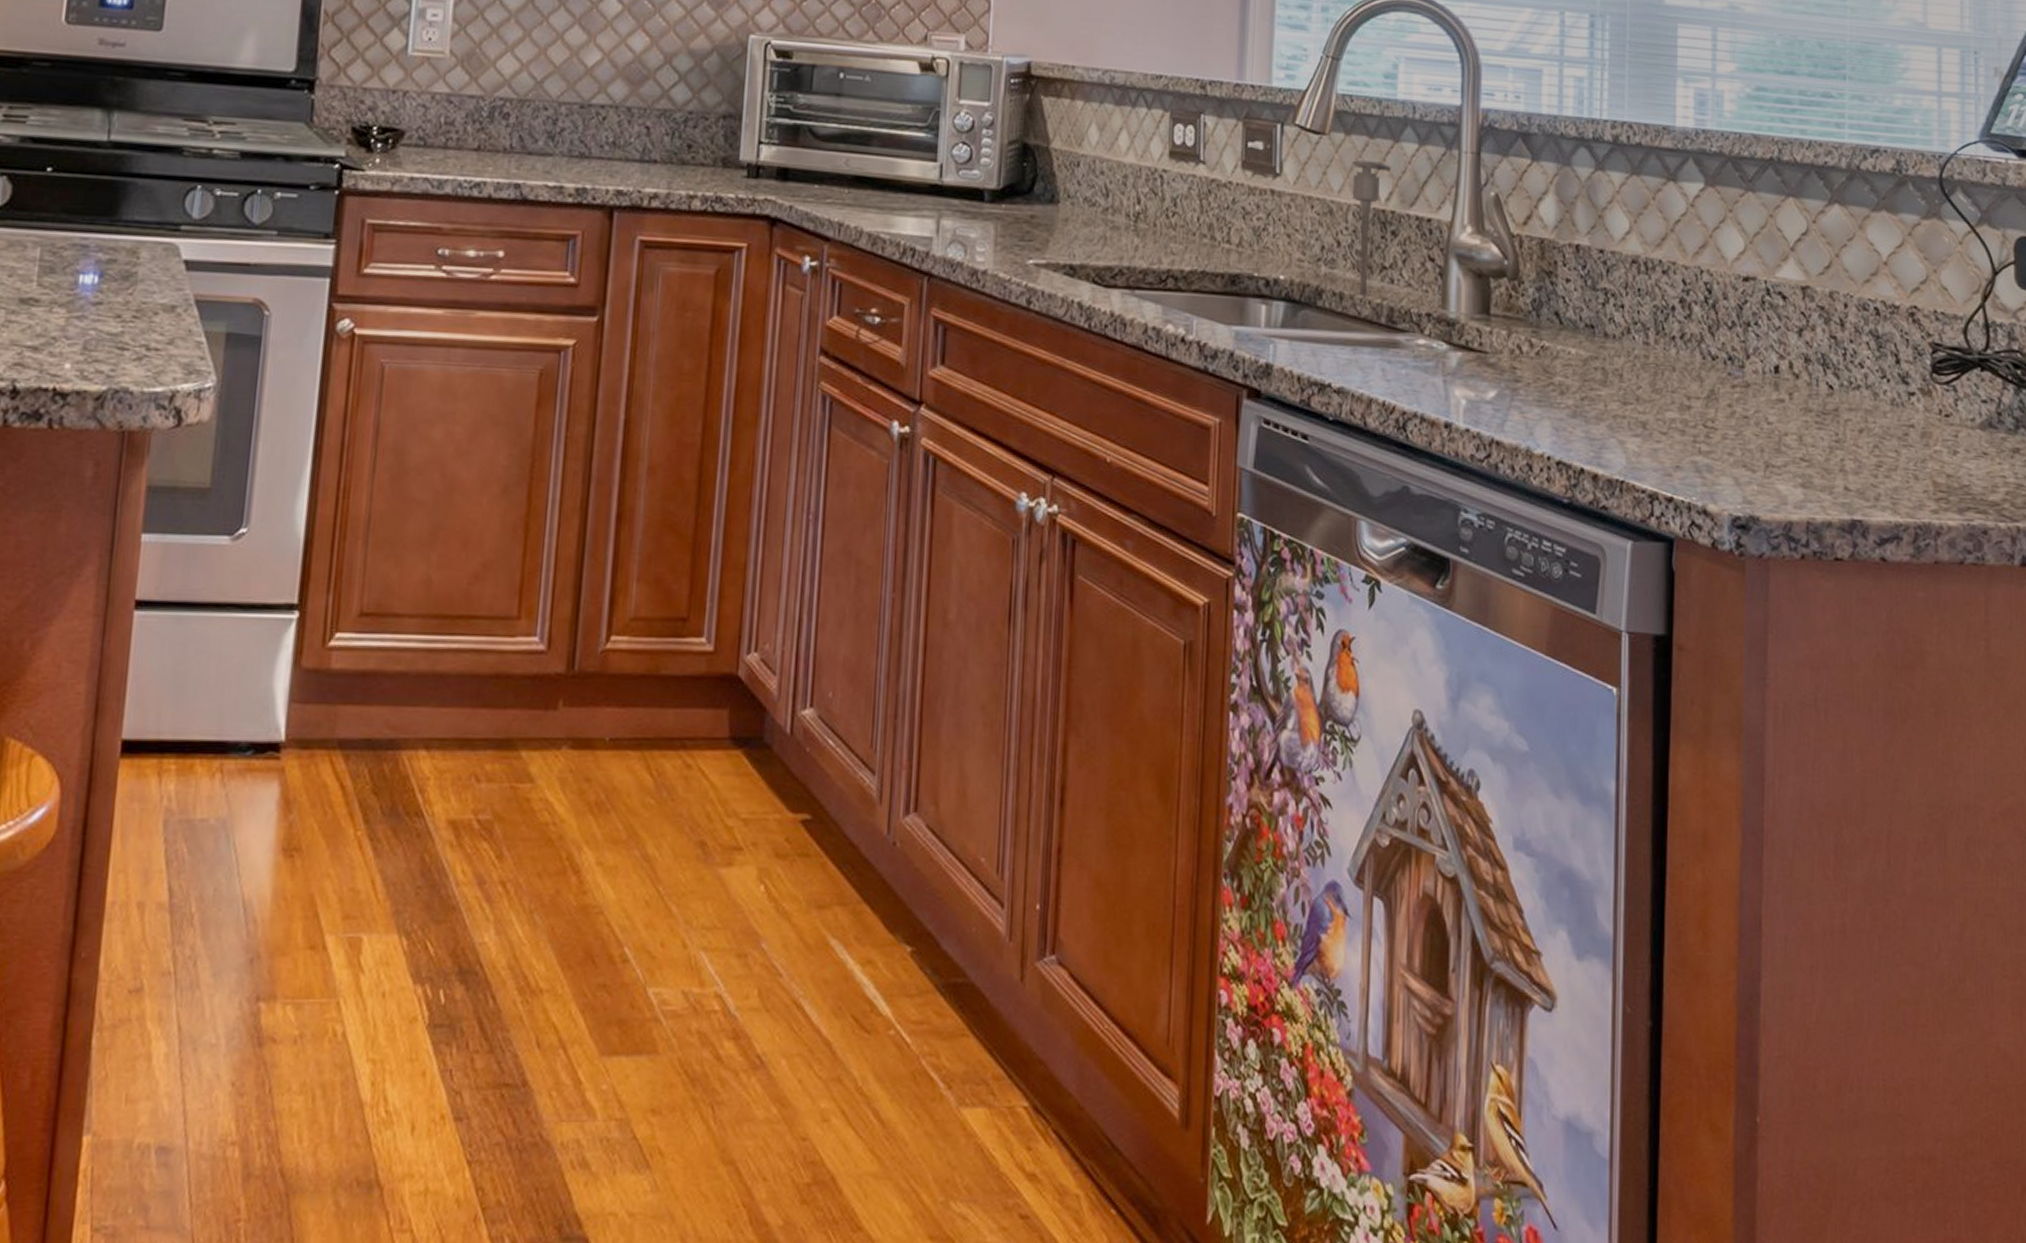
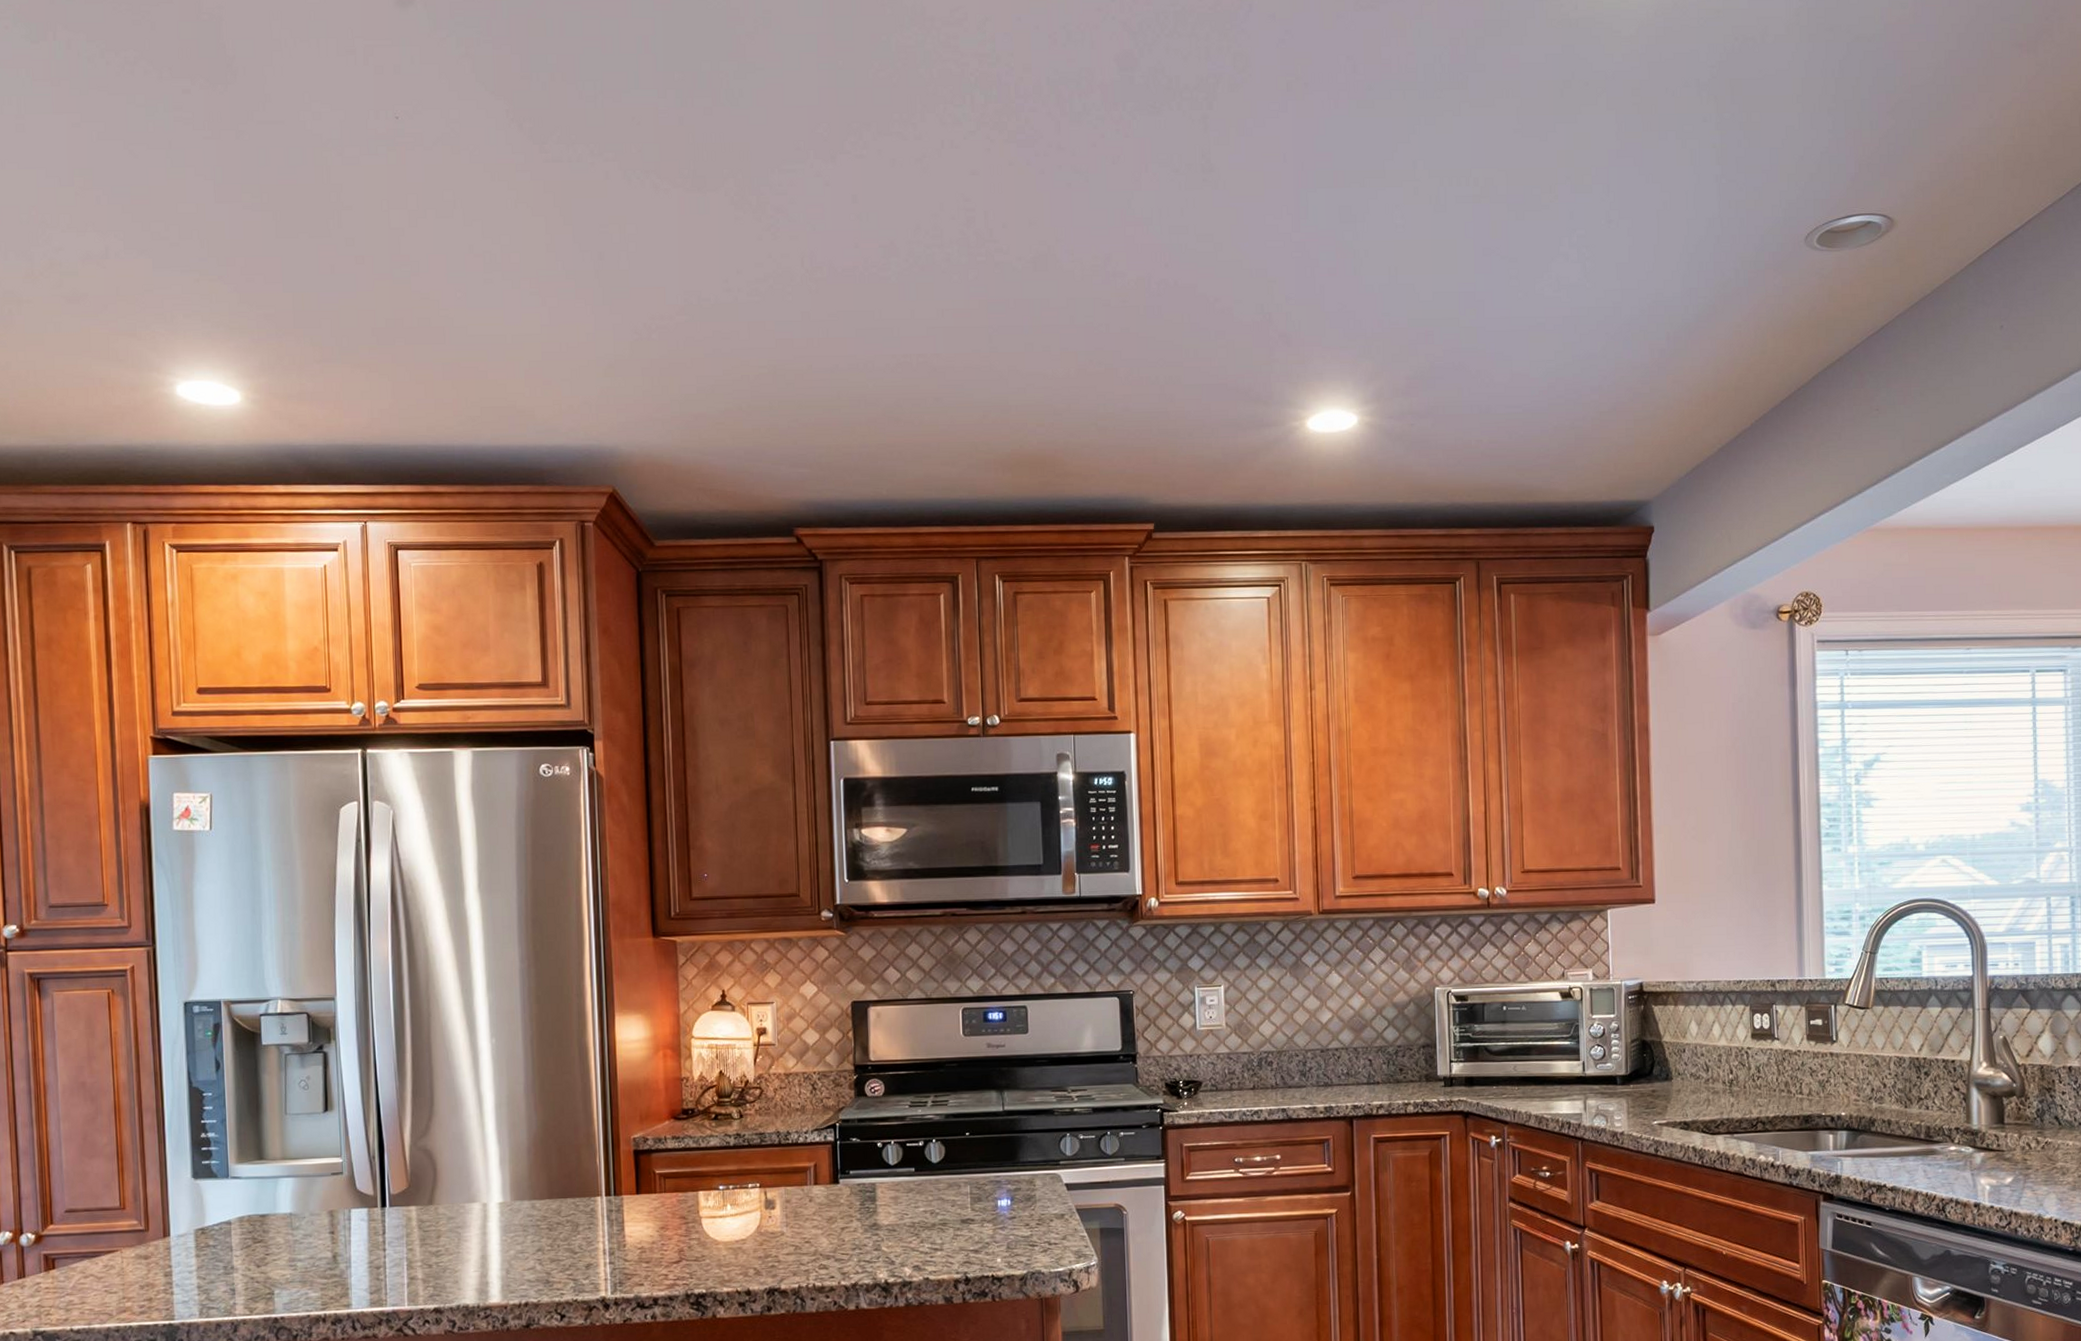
soap dispenser: present [1352,160,1391,297] -> none [1891,1023,1921,1121]

